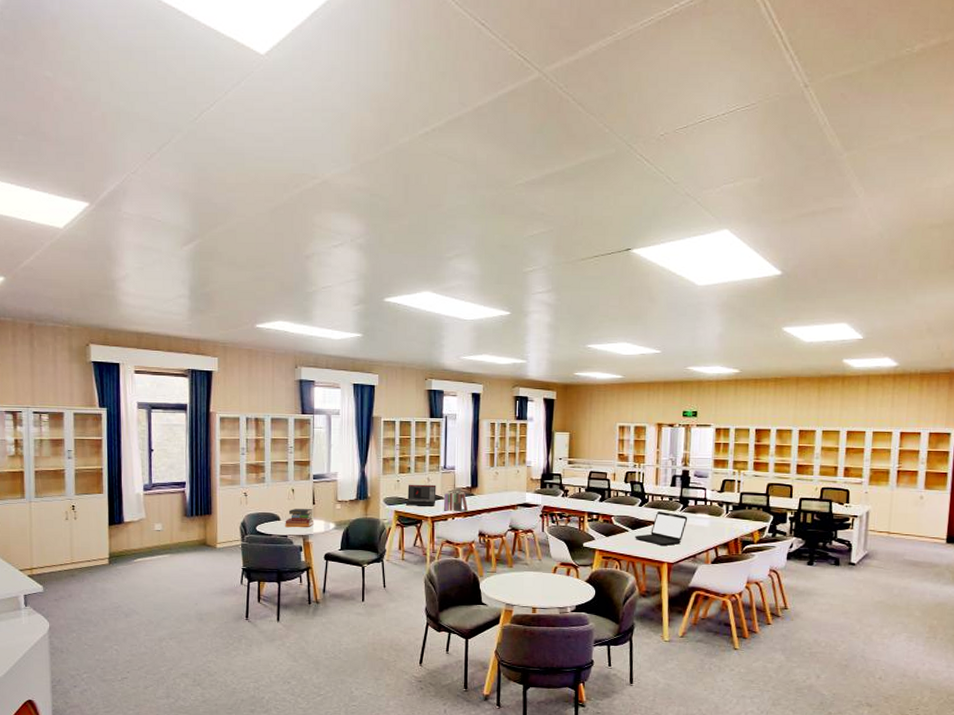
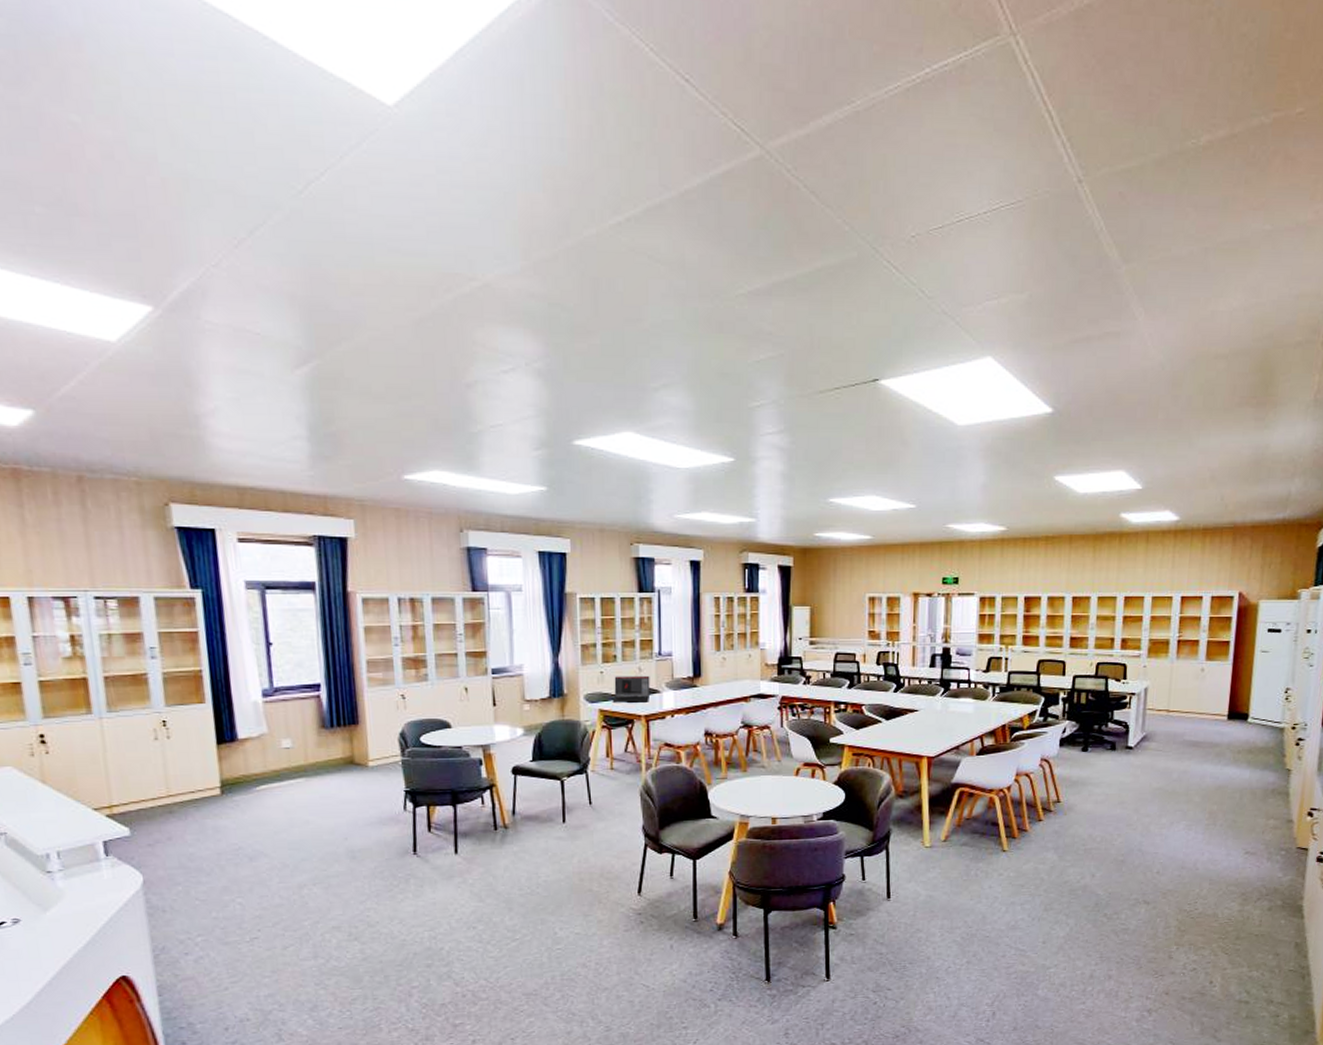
books: present [285,509,314,528] -> none [458,712,497,737]
books: present [444,491,468,512] -> none [661,682,690,708]
laptop: present [635,511,688,546] -> none [890,696,950,737]

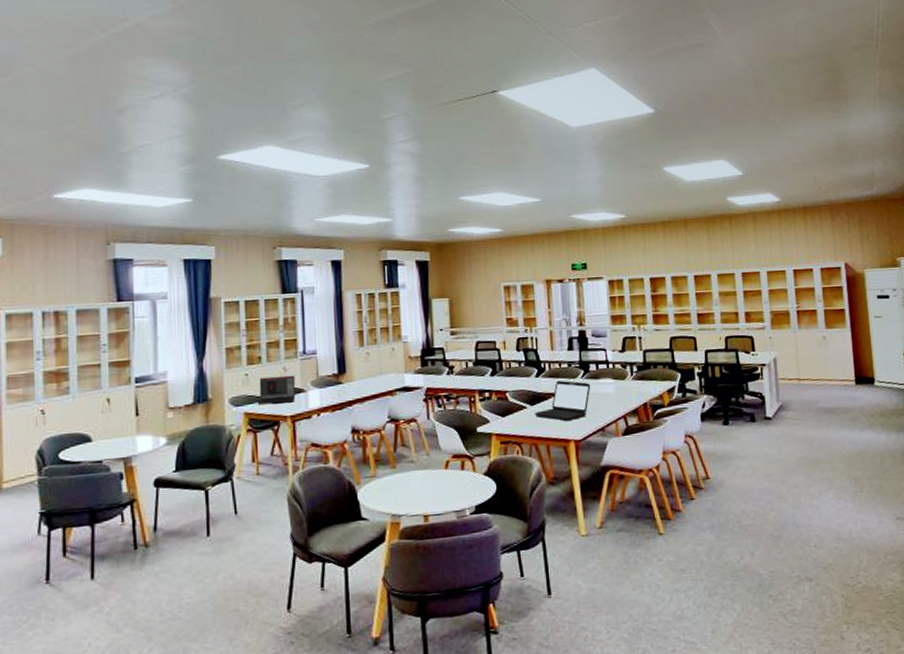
laptop: none [890,696,950,737] -> present [535,380,591,421]

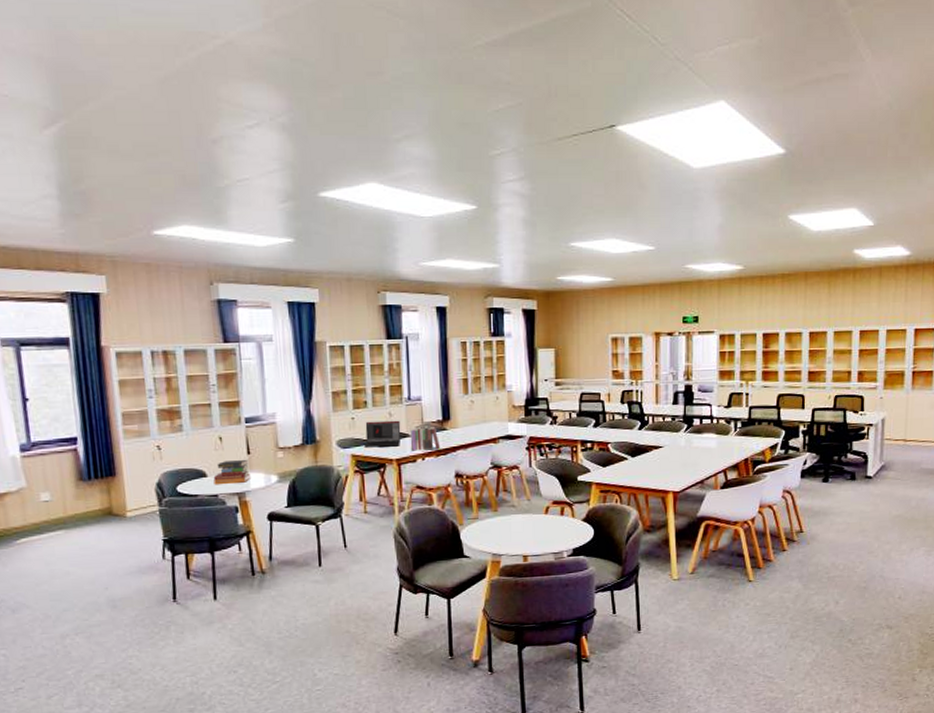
books: none [98,422,139,451] -> present [213,460,252,485]
books: none [306,380,336,407] -> present [411,426,440,451]
laptop: present [535,380,591,421] -> none [636,433,693,473]

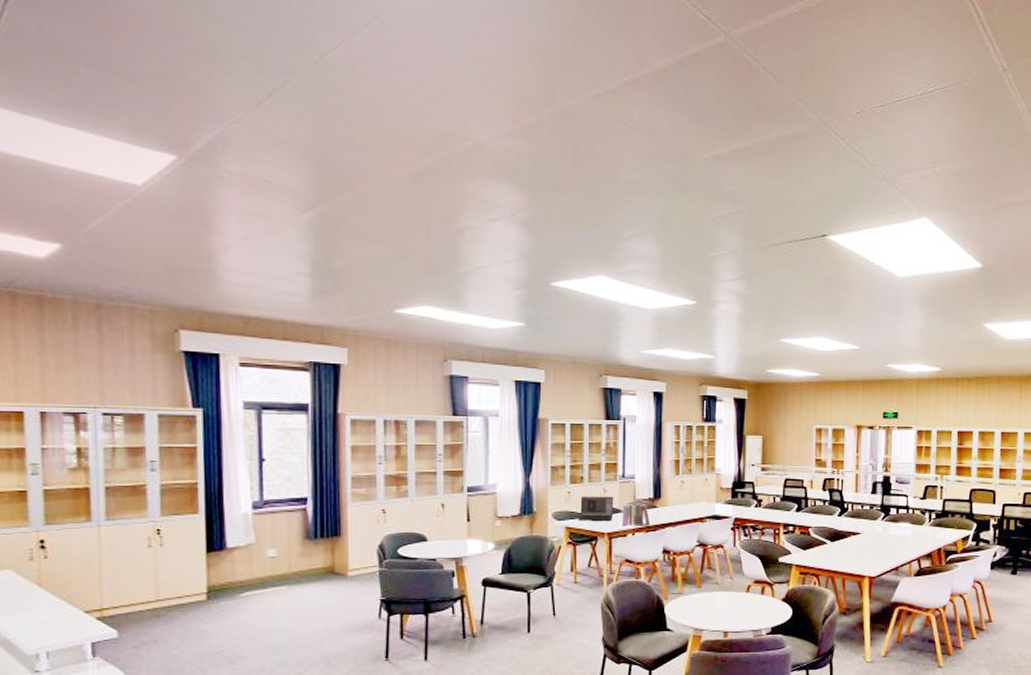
books: present [213,460,252,485] -> none [433,527,469,550]

